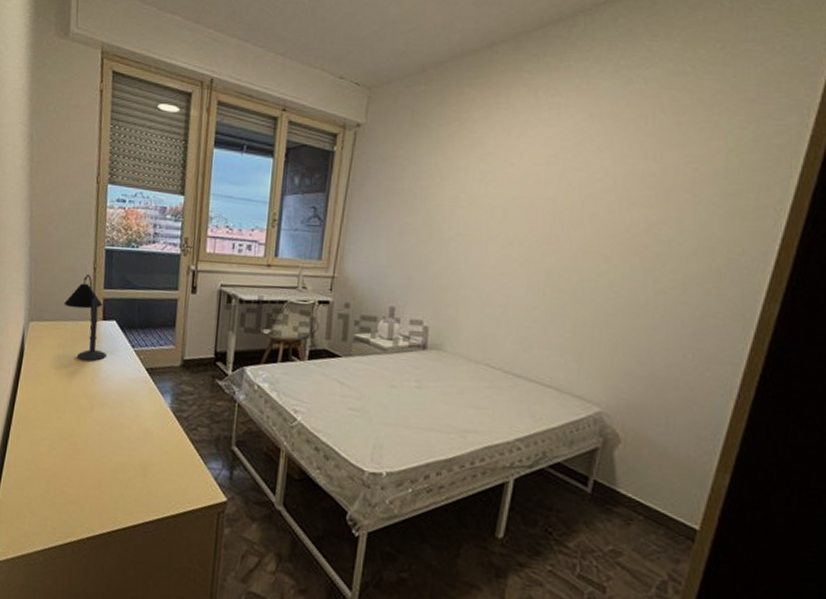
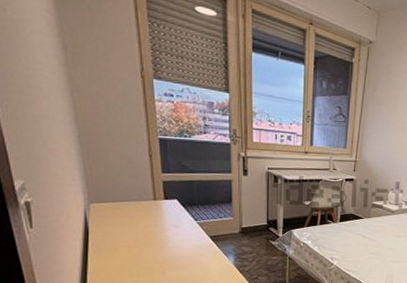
desk lamp: present [64,275,107,362] -> none [123,161,172,234]

